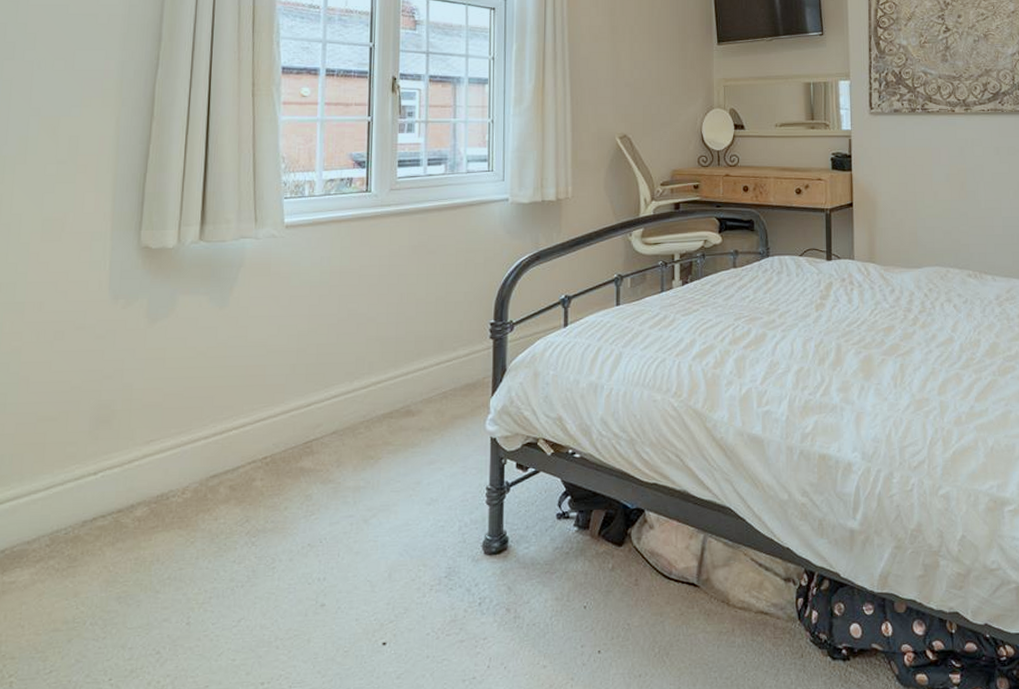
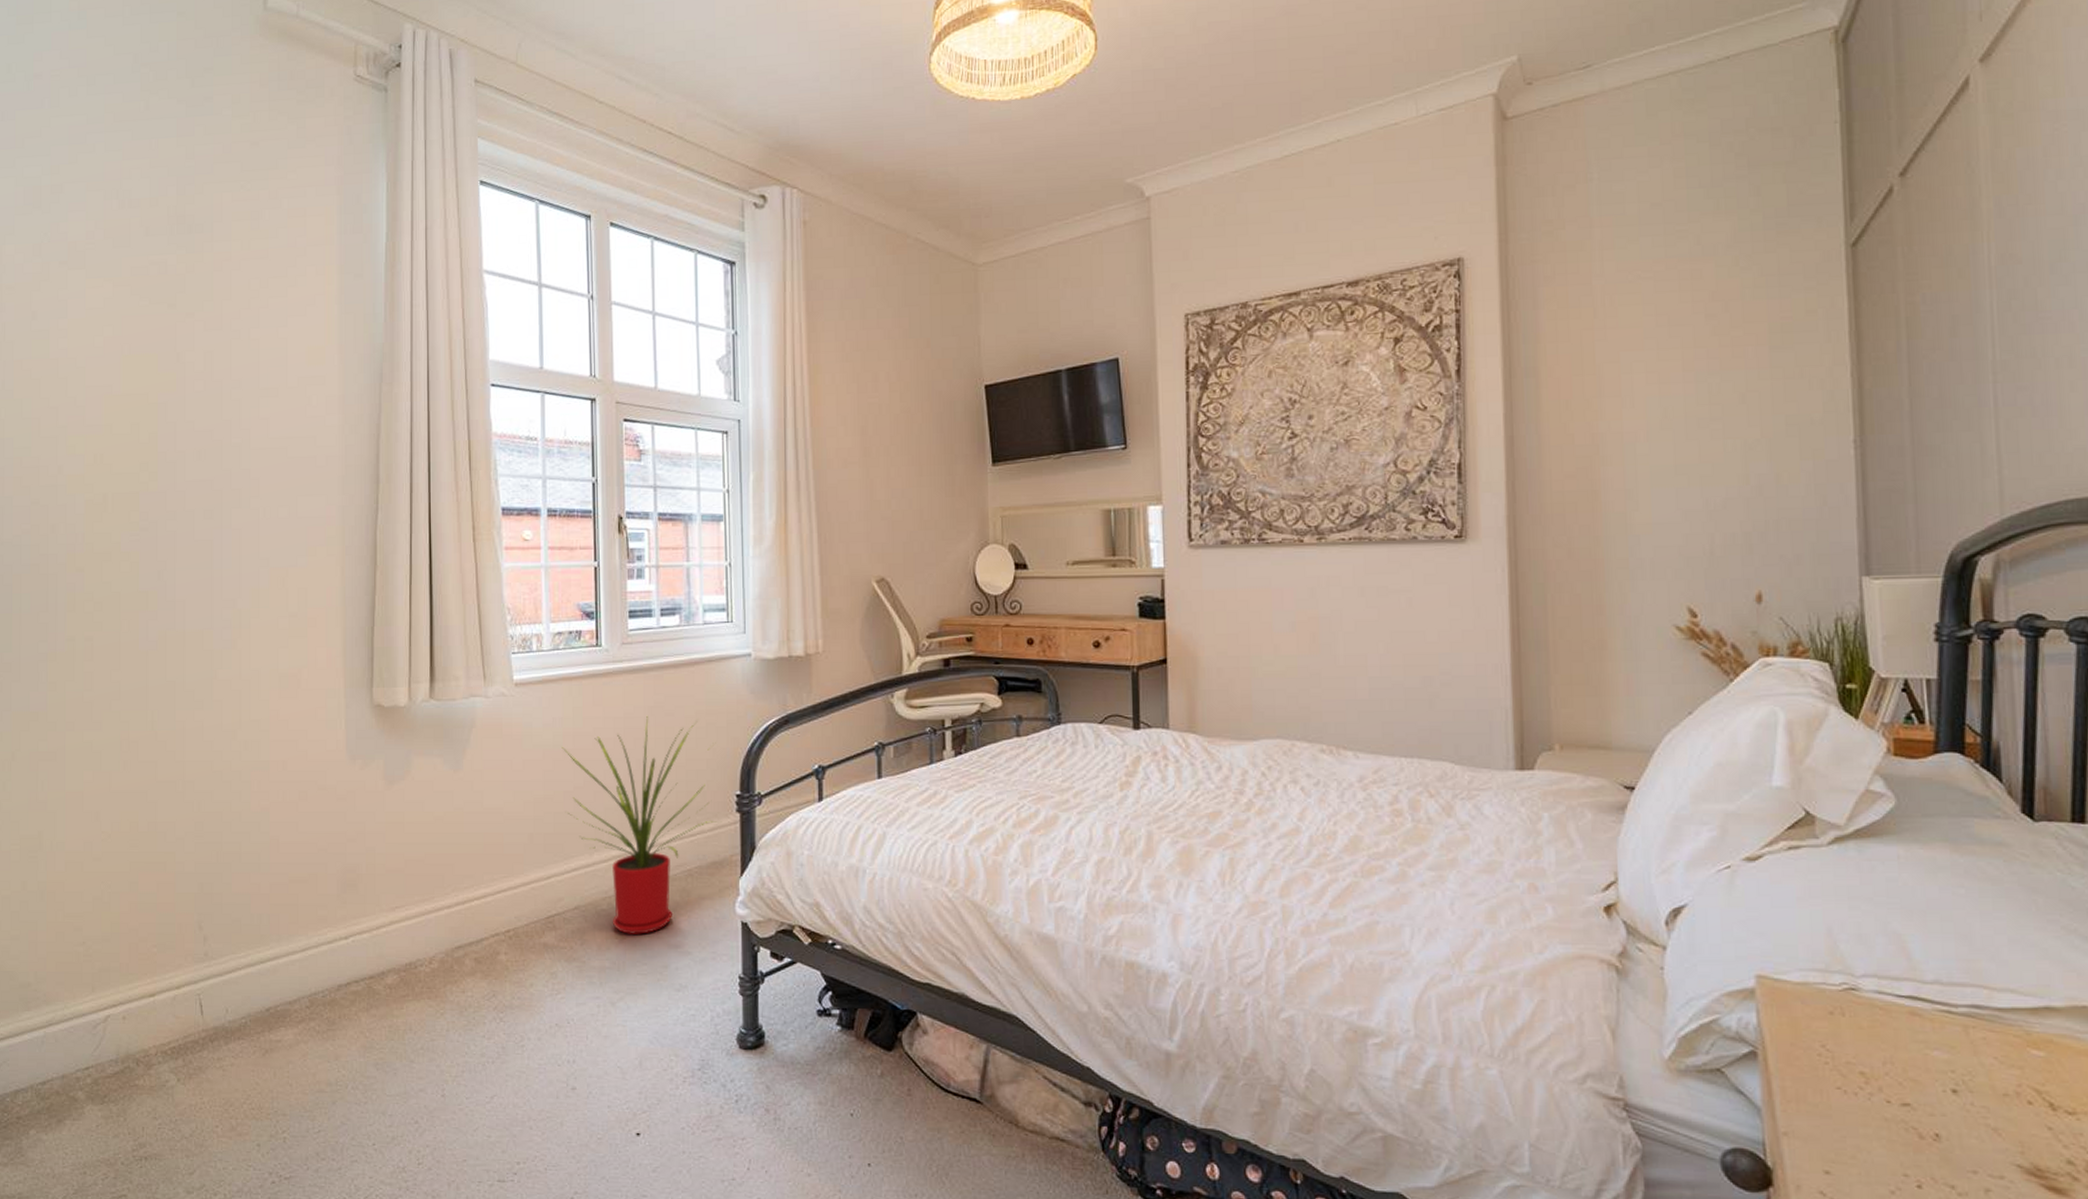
house plant: none [328,253,476,455] -> present [562,715,721,934]

